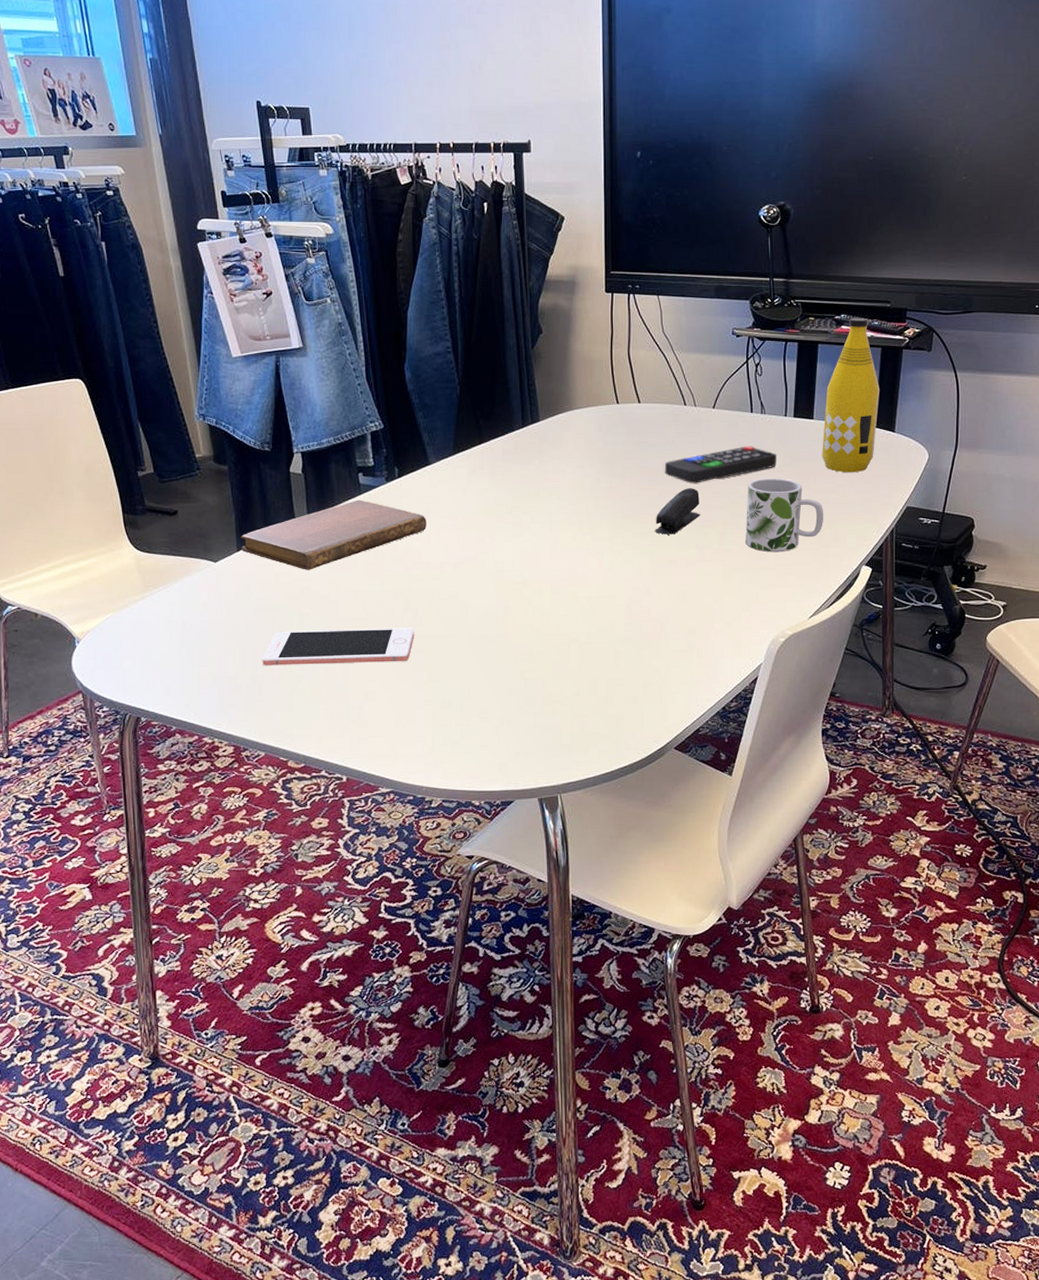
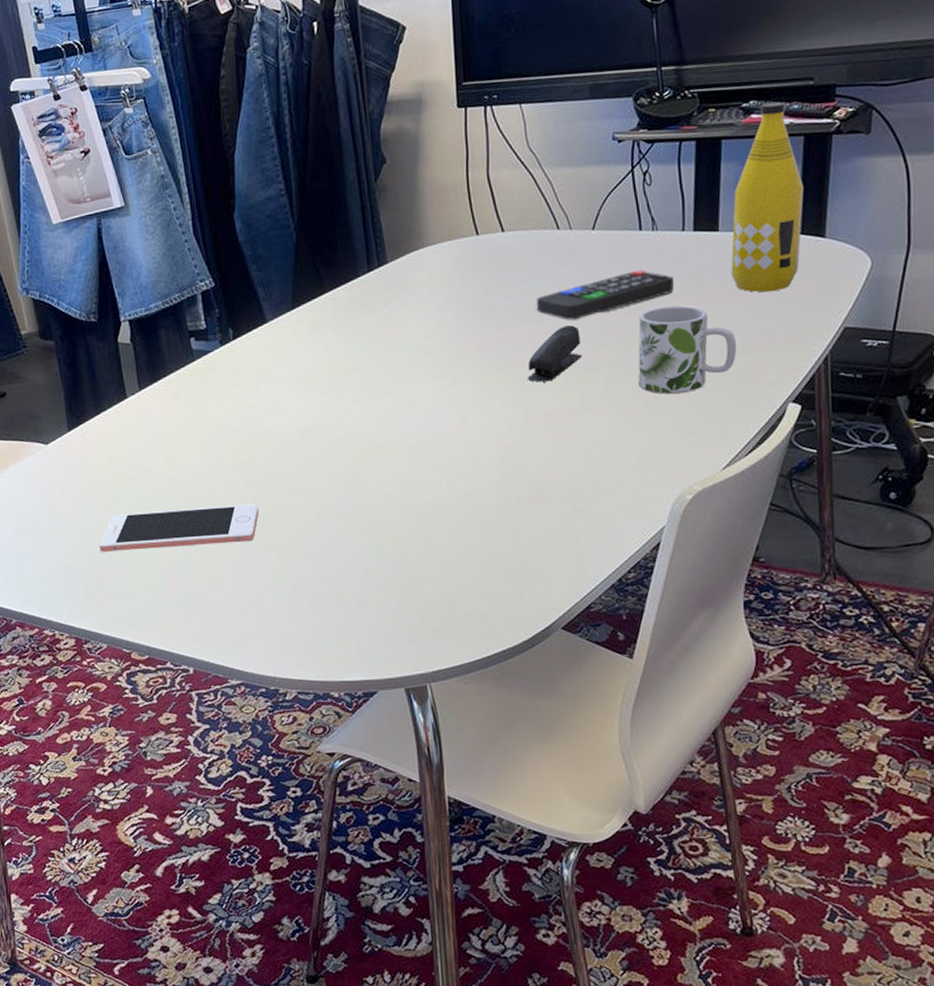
notebook: present [240,499,426,570] -> none [71,366,266,448]

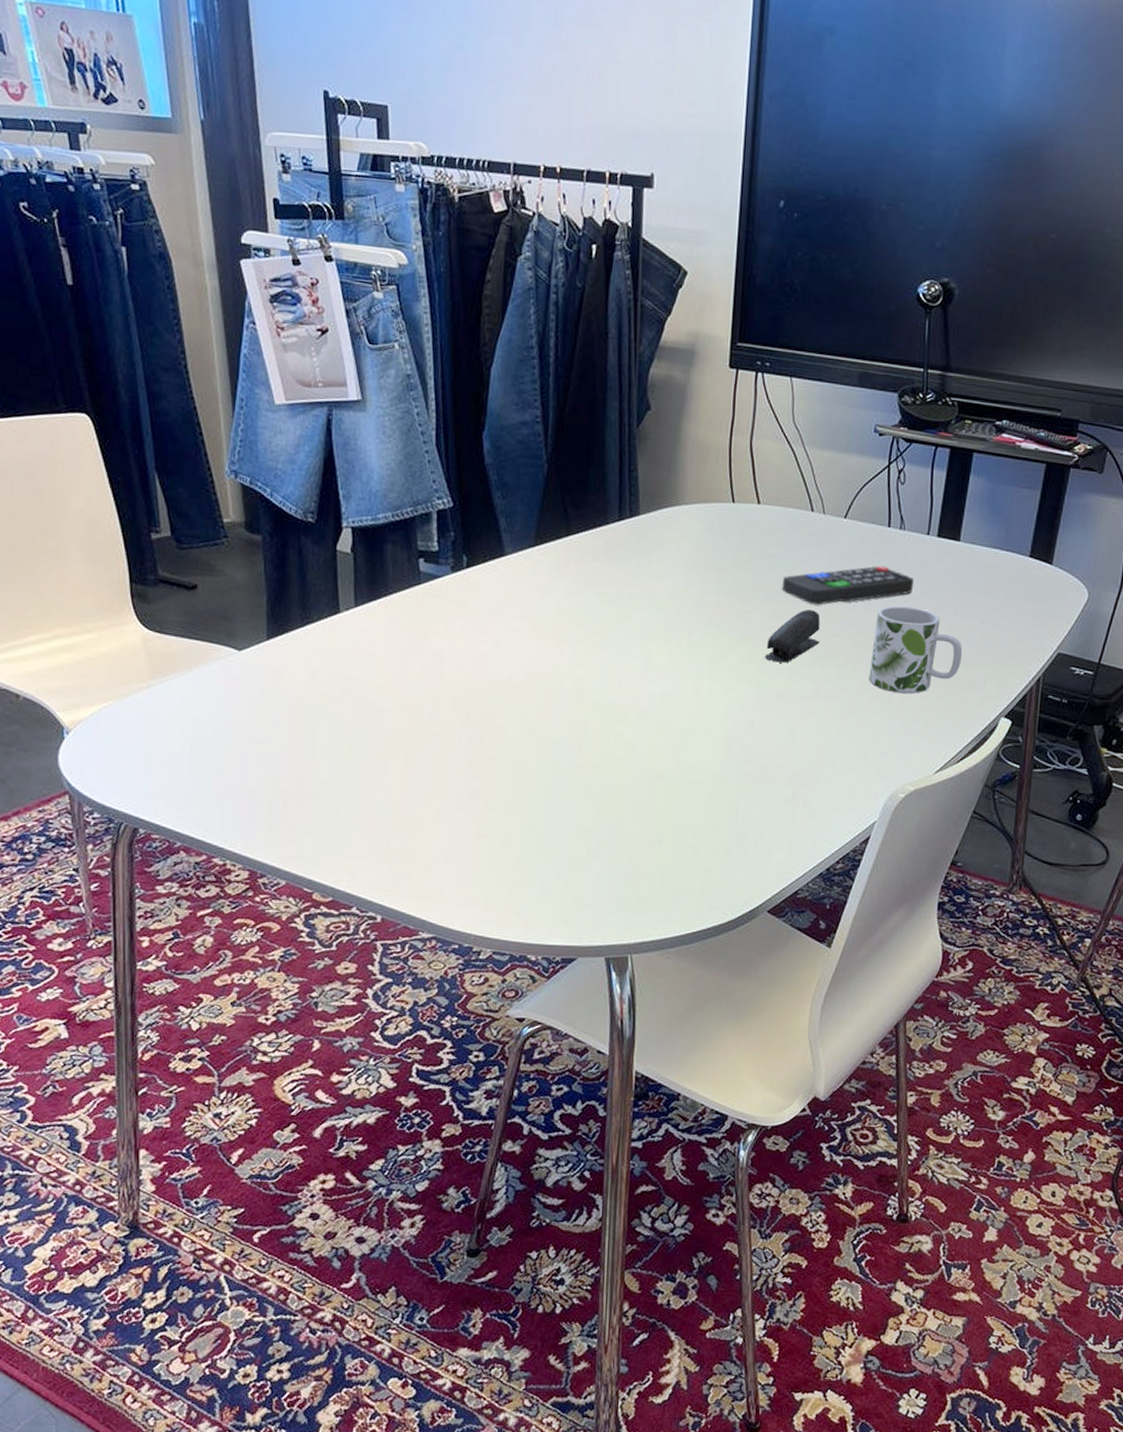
cell phone: present [99,504,259,552] -> none [289,739,473,787]
bottle: present [731,102,804,292] -> none [966,426,1040,608]

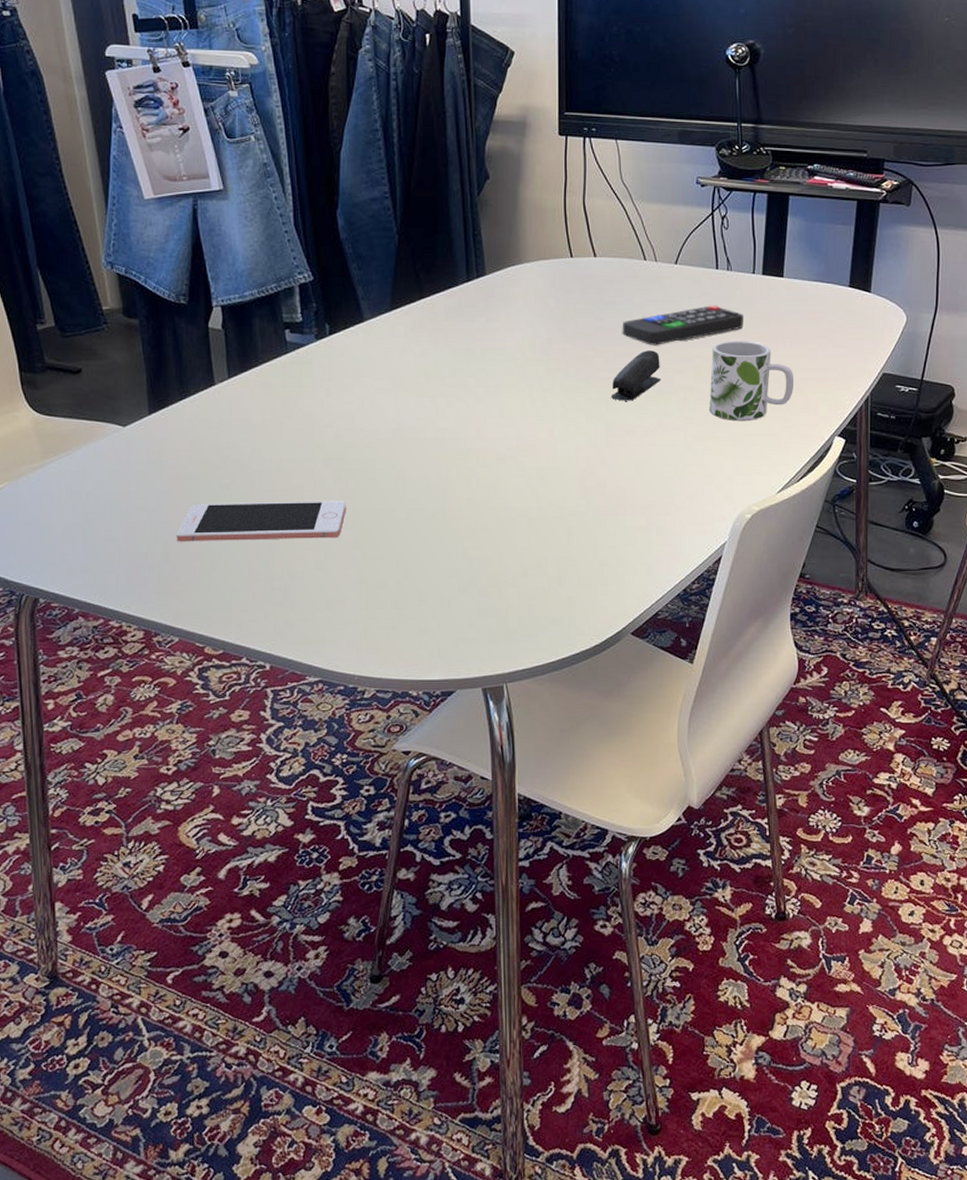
cell phone: none [289,739,473,787] -> present [176,500,346,542]

